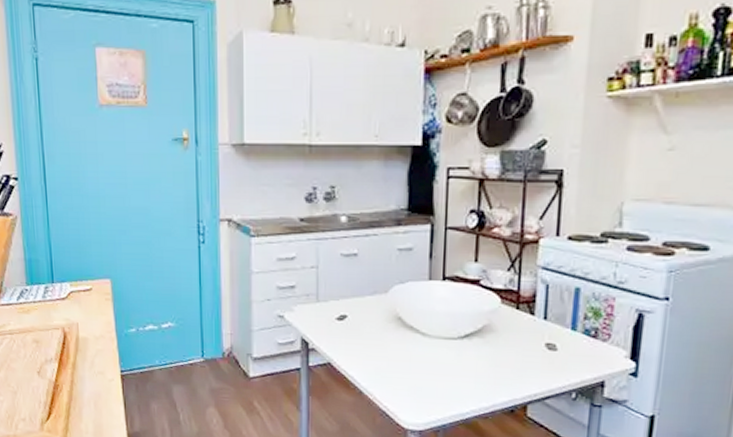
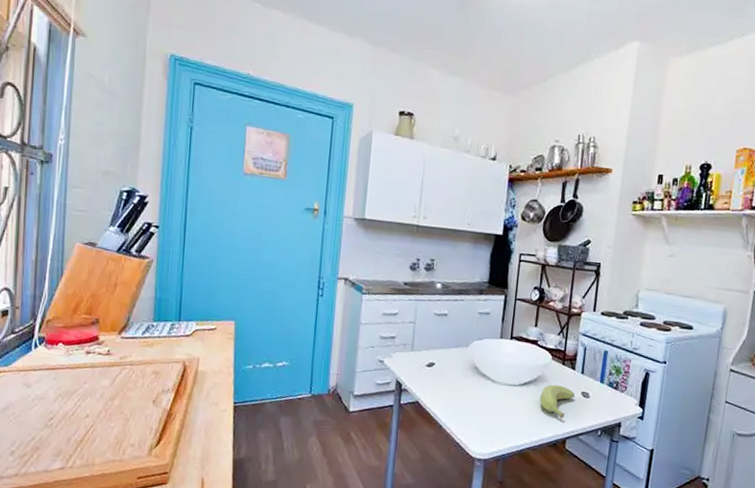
banana: none [487,335,537,379] -> present [539,384,576,419]

